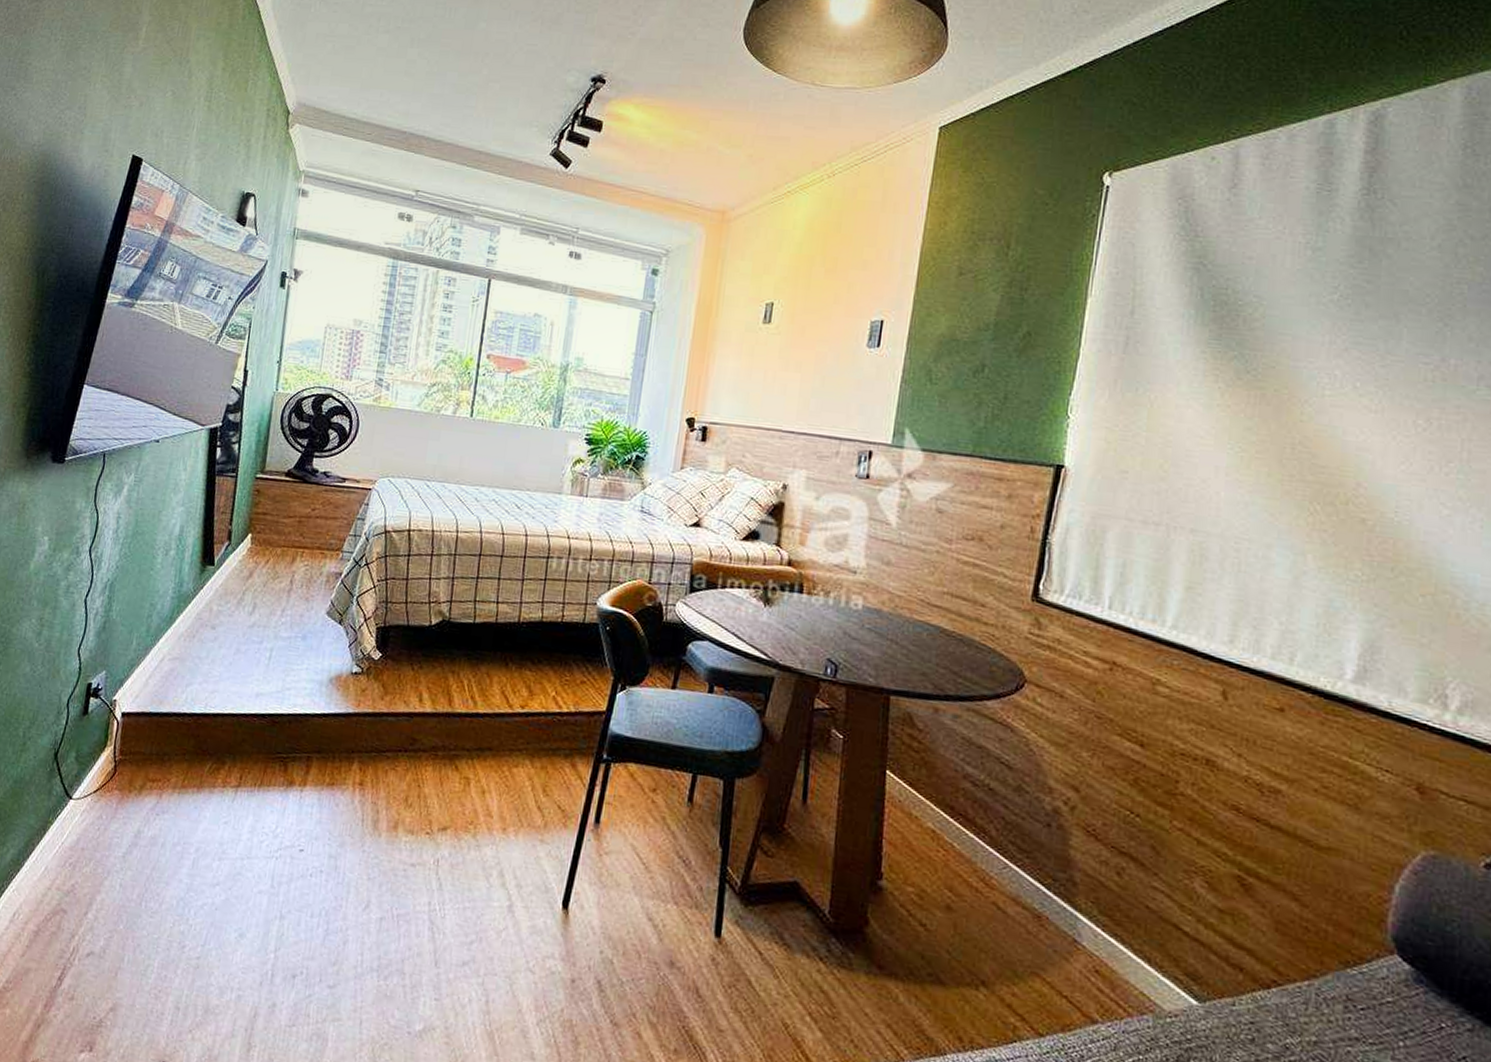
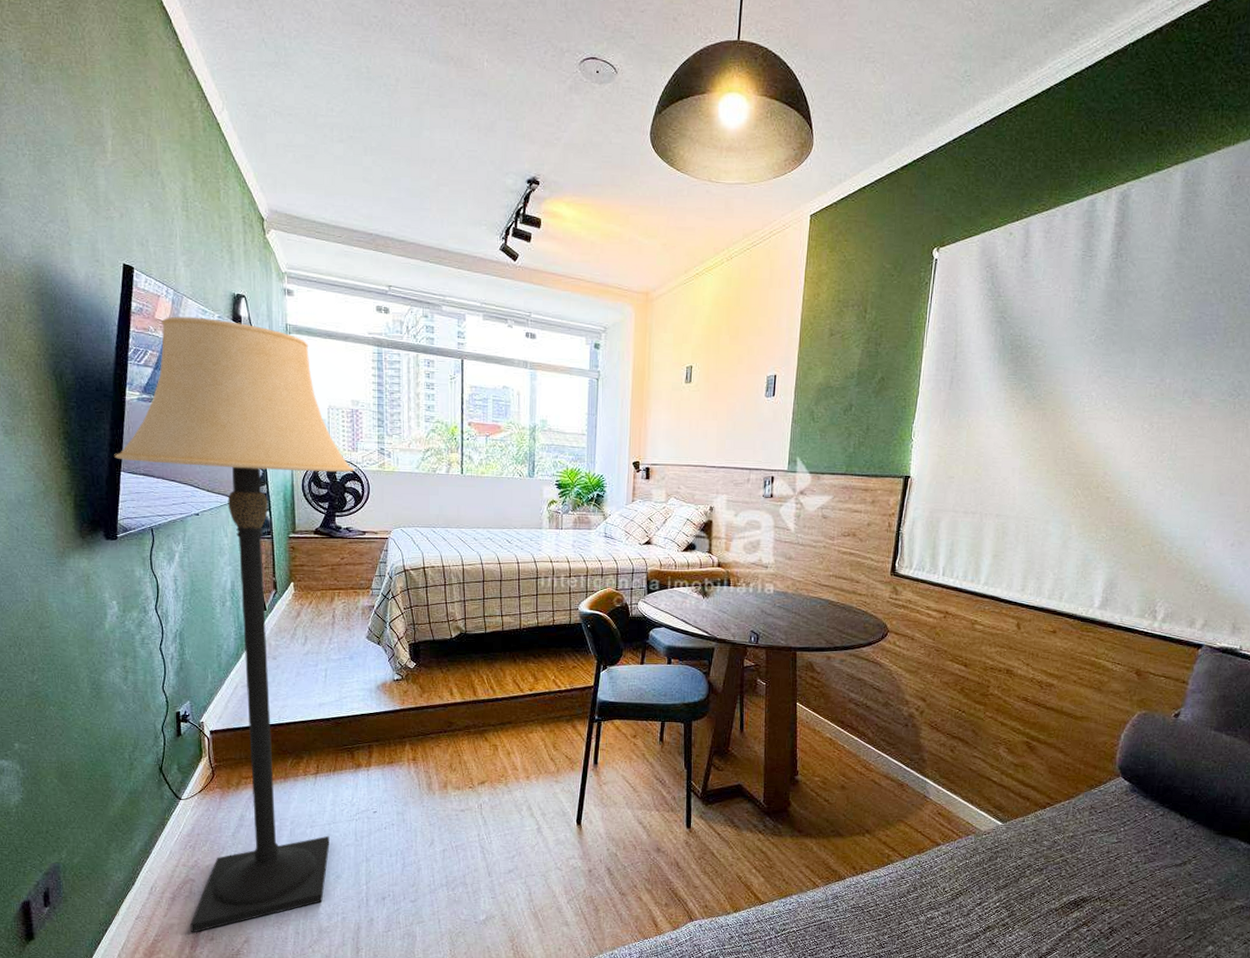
lamp: none [48,213,345,986] -> present [114,316,355,933]

